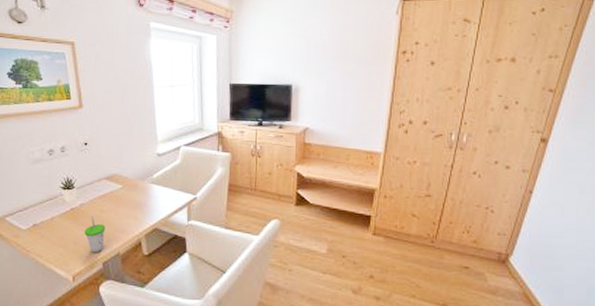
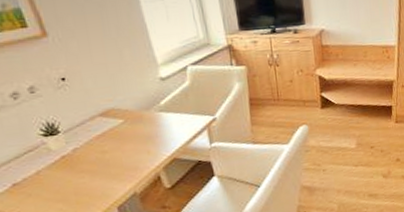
cup: present [84,215,106,253] -> none [85,159,115,200]

